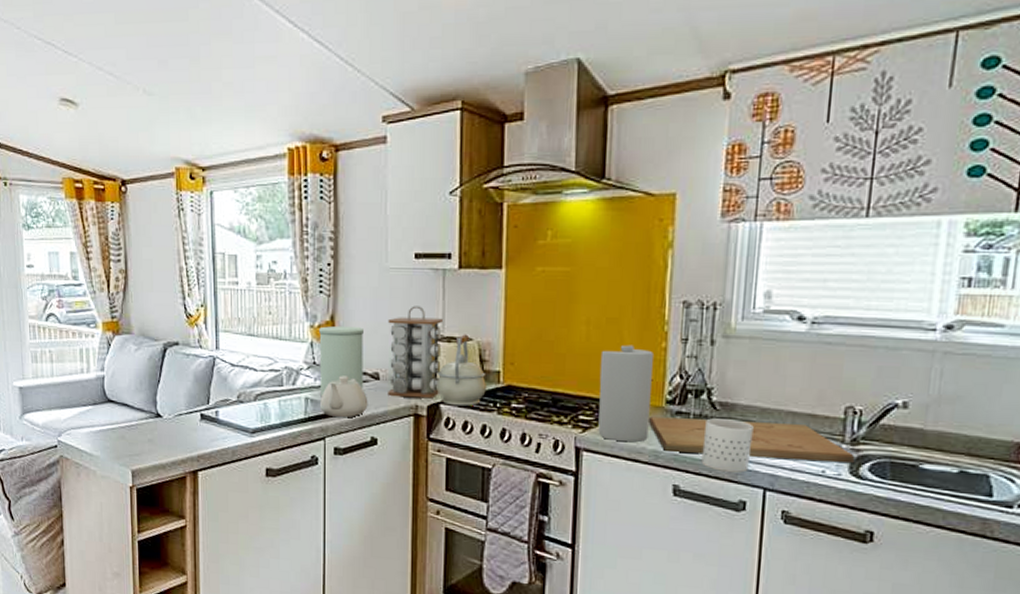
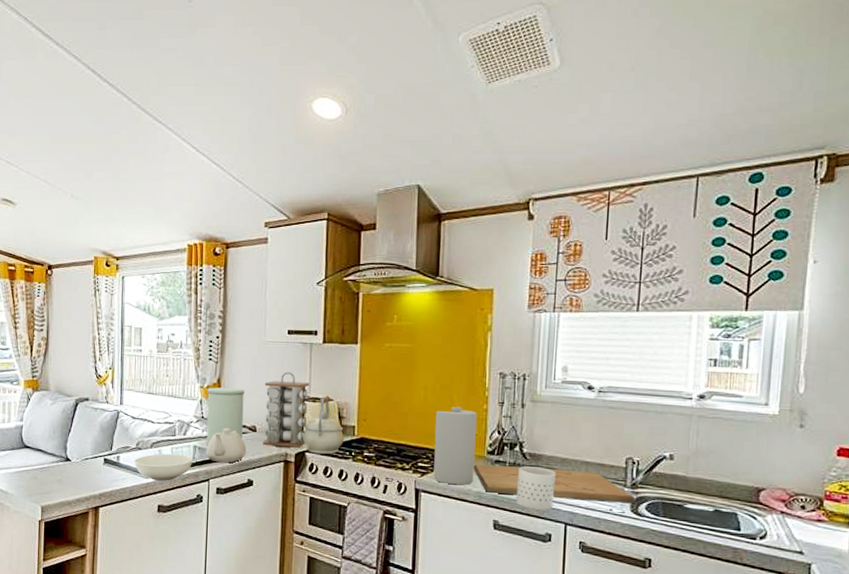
bowl: none [235,407,306,441] -> present [133,453,194,482]

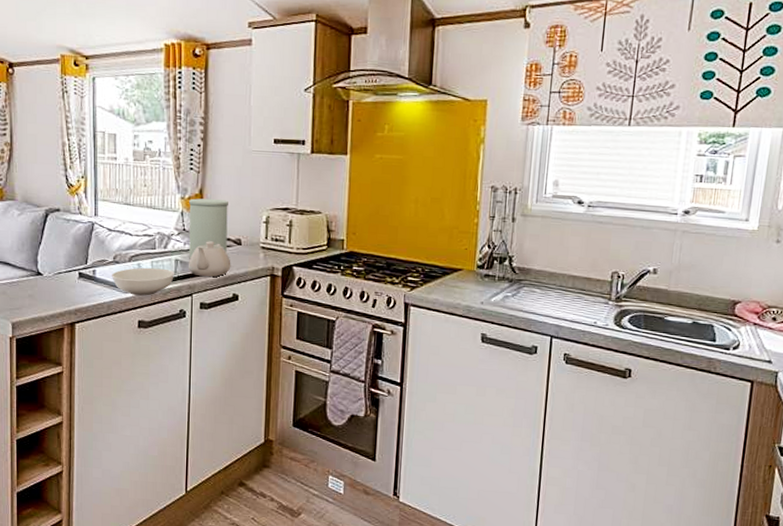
spice rack: present [263,372,310,448] -> none [248,183,298,262]
kettle: present [303,395,344,455] -> none [290,208,333,269]
paper towel holder: present [433,406,477,486] -> none [423,220,468,299]
cutting board: present [474,464,636,503] -> none [463,278,619,316]
mug: present [515,466,556,511] -> none [503,280,544,324]

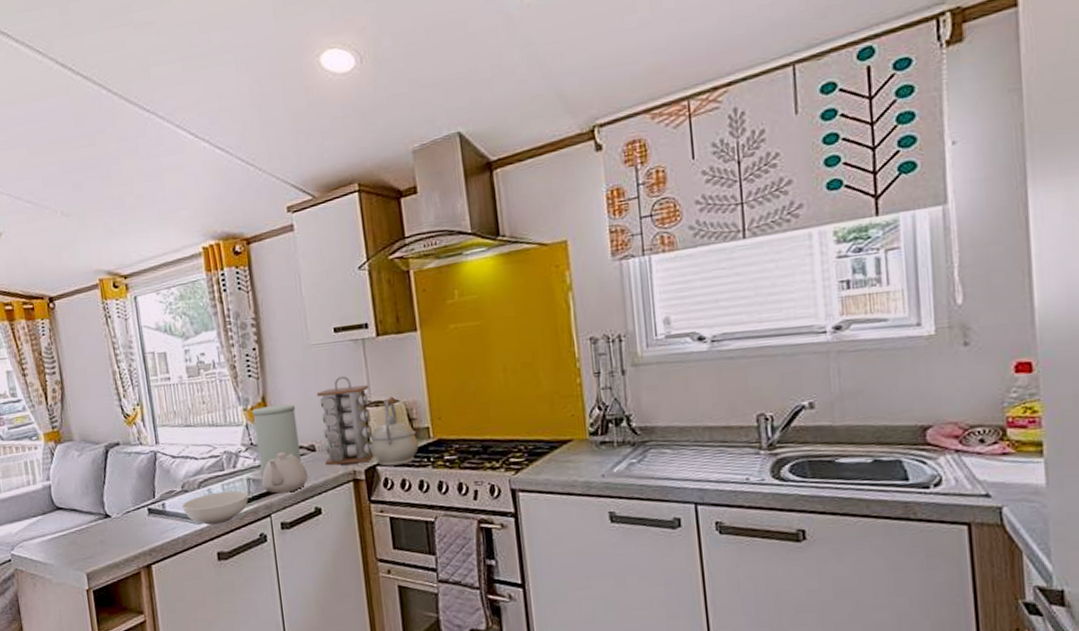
spice rack: none [248,183,298,262] -> present [316,376,374,466]
kettle: none [290,208,333,269] -> present [369,396,419,467]

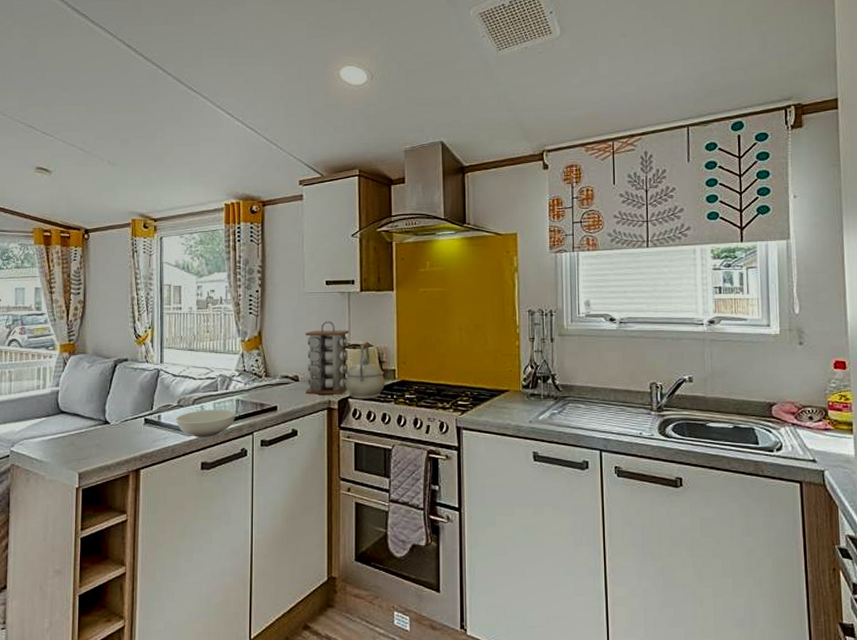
canister: present [252,404,301,475] -> none [249,340,285,397]
teapot: present [261,452,309,493] -> none [248,380,290,414]

